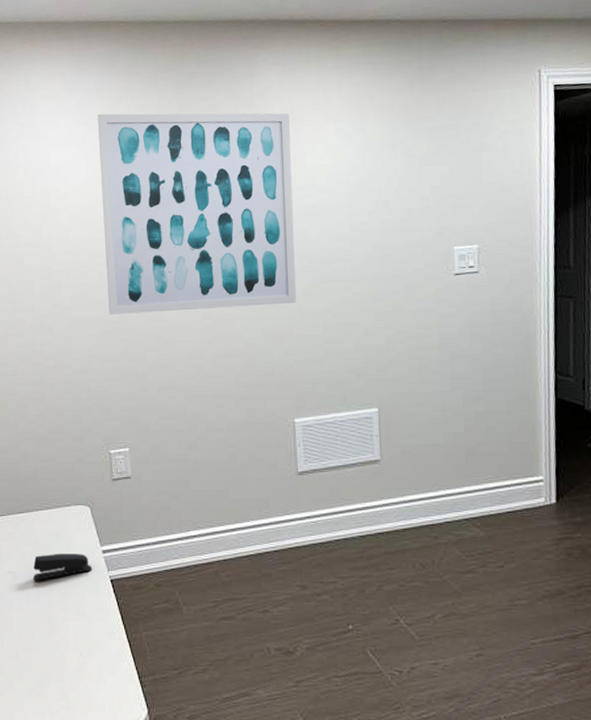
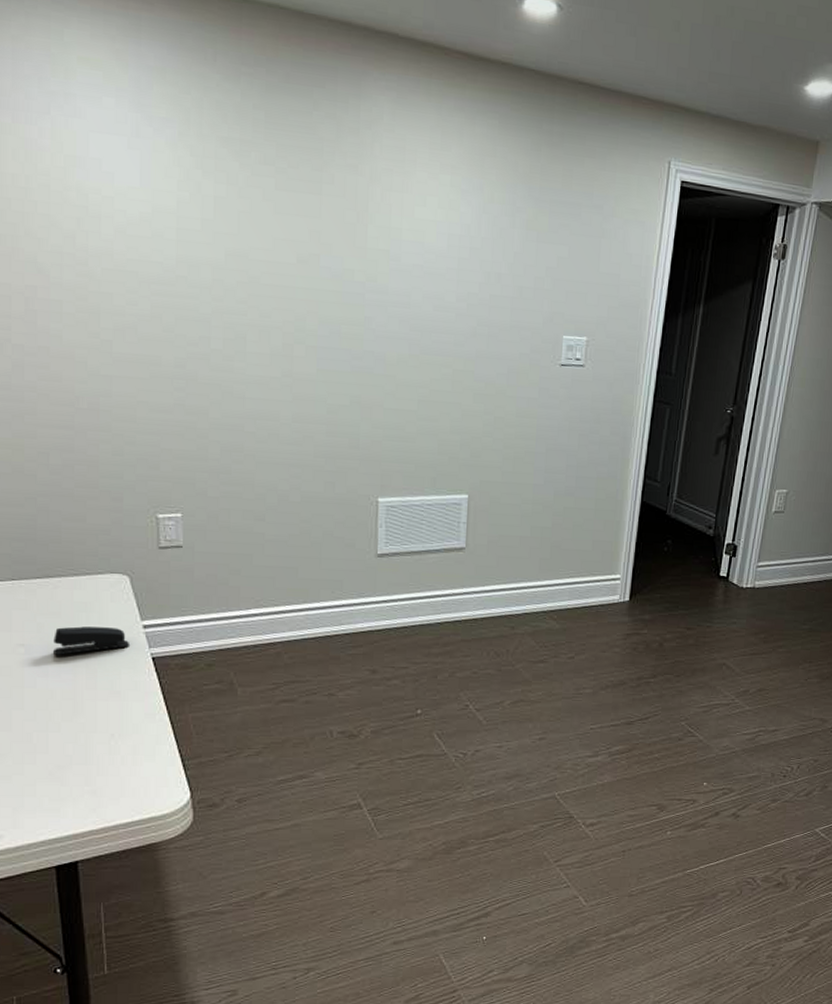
wall art: present [97,113,296,315] -> none [158,101,400,372]

